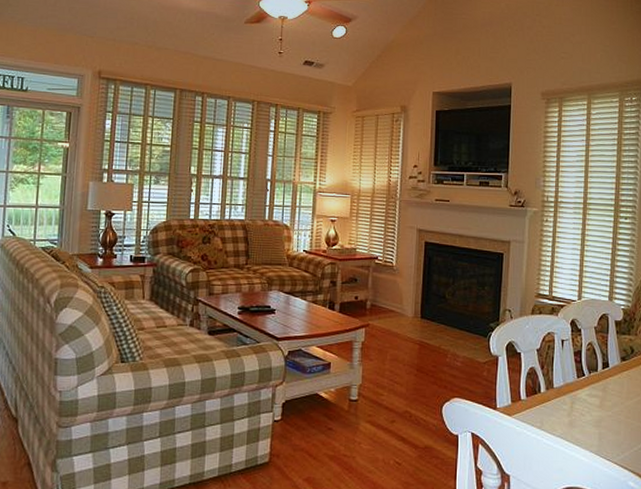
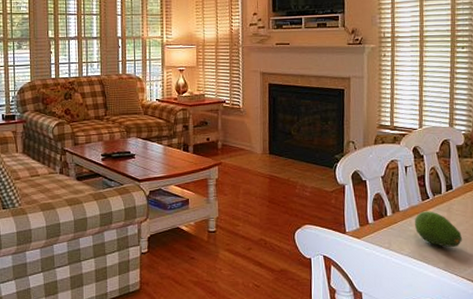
fruit: none [568,389,616,430] -> present [414,211,462,247]

